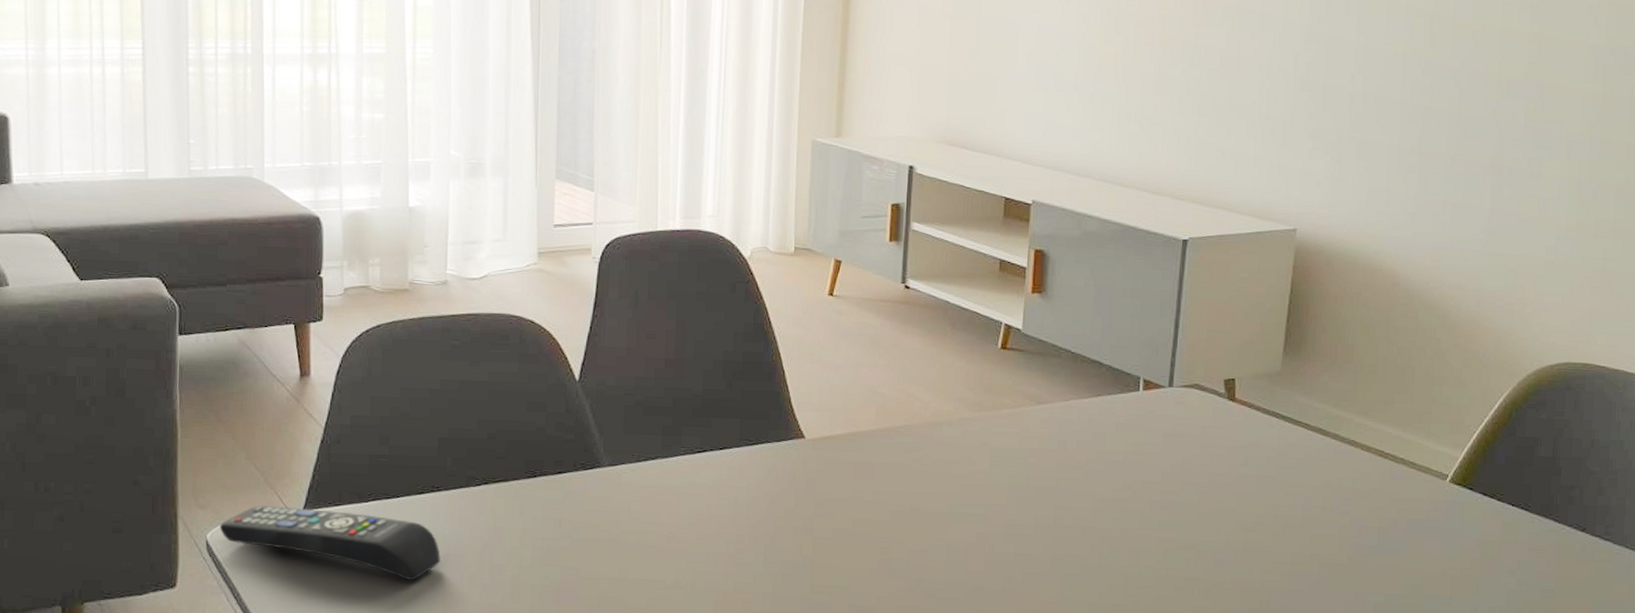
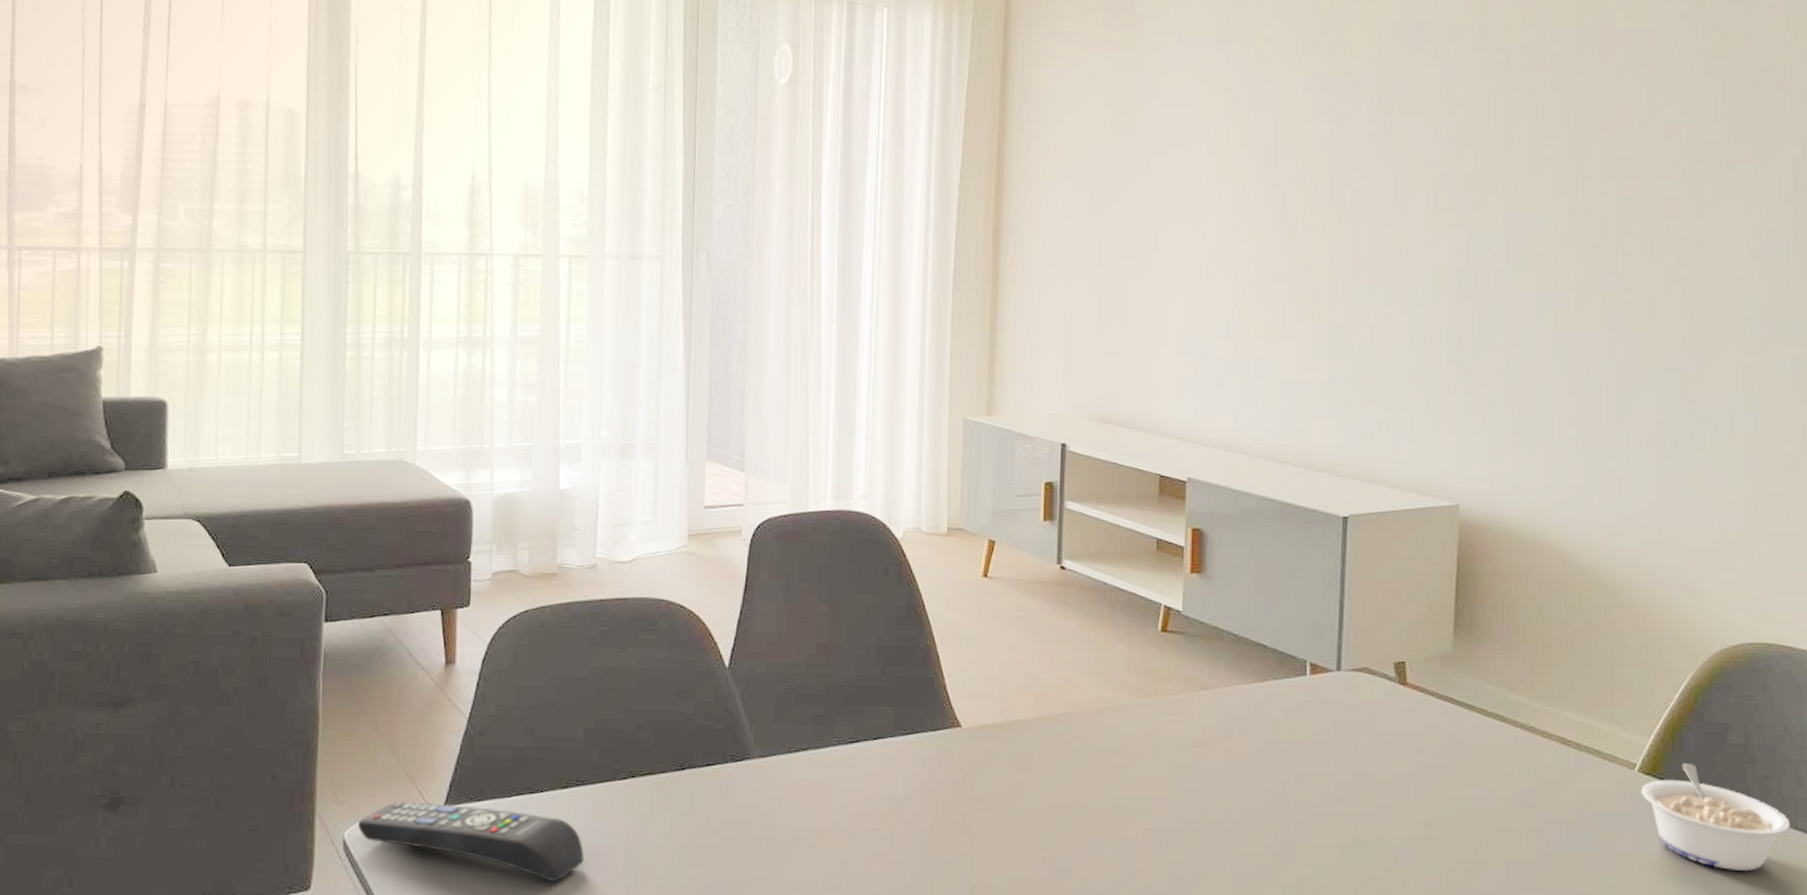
legume: none [1450,475,1588,573] -> present [1641,764,1791,871]

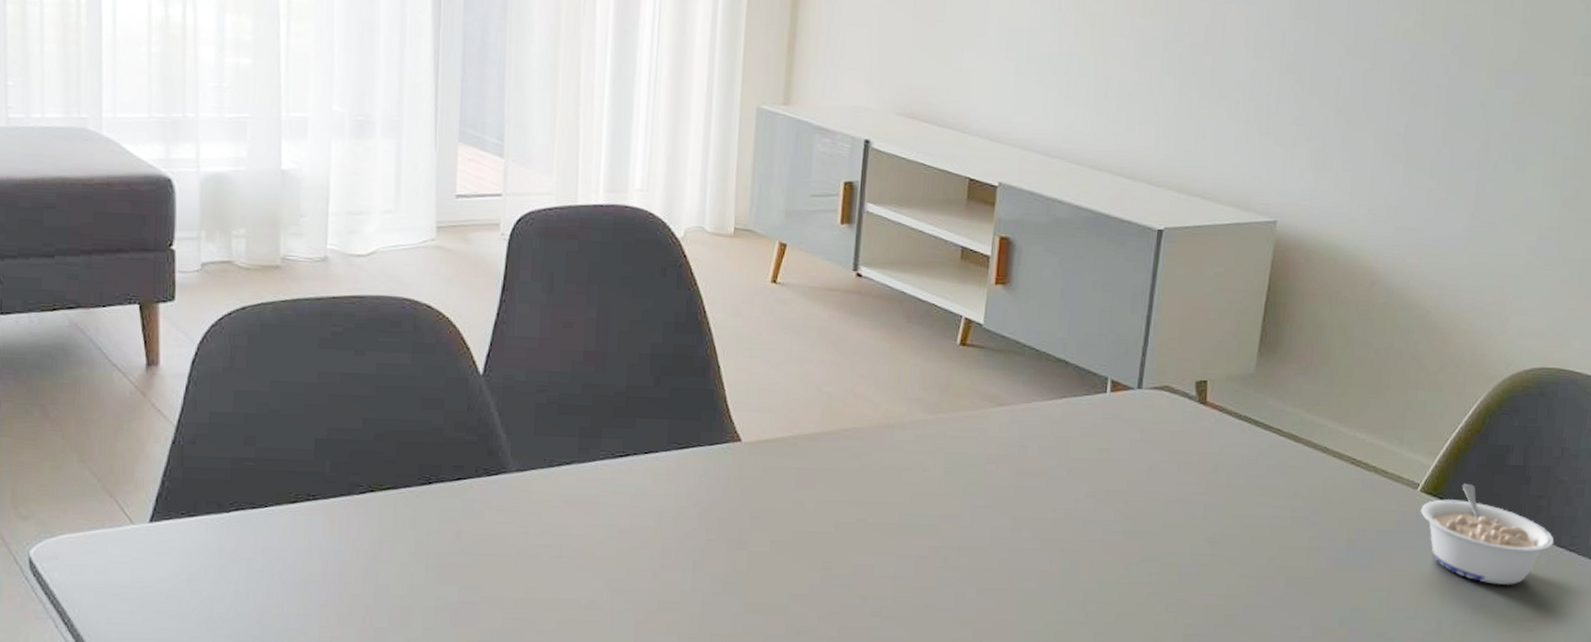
remote control: present [357,801,584,882] -> none [45,516,317,603]

